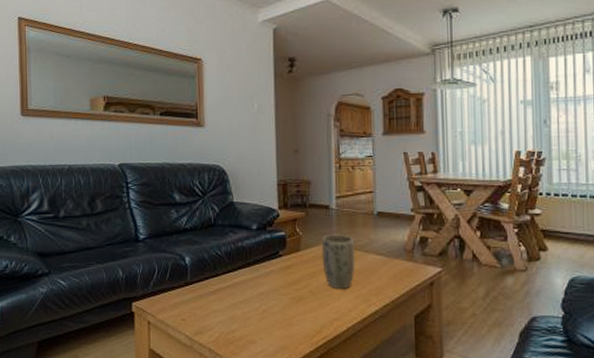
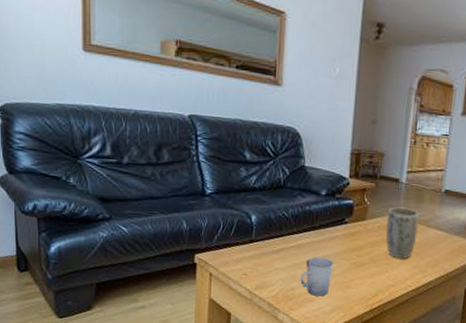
cup: none [240,294,272,337] -> present [300,257,333,297]

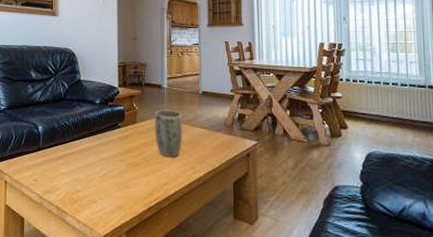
cup: present [300,257,333,297] -> none [84,160,111,198]

